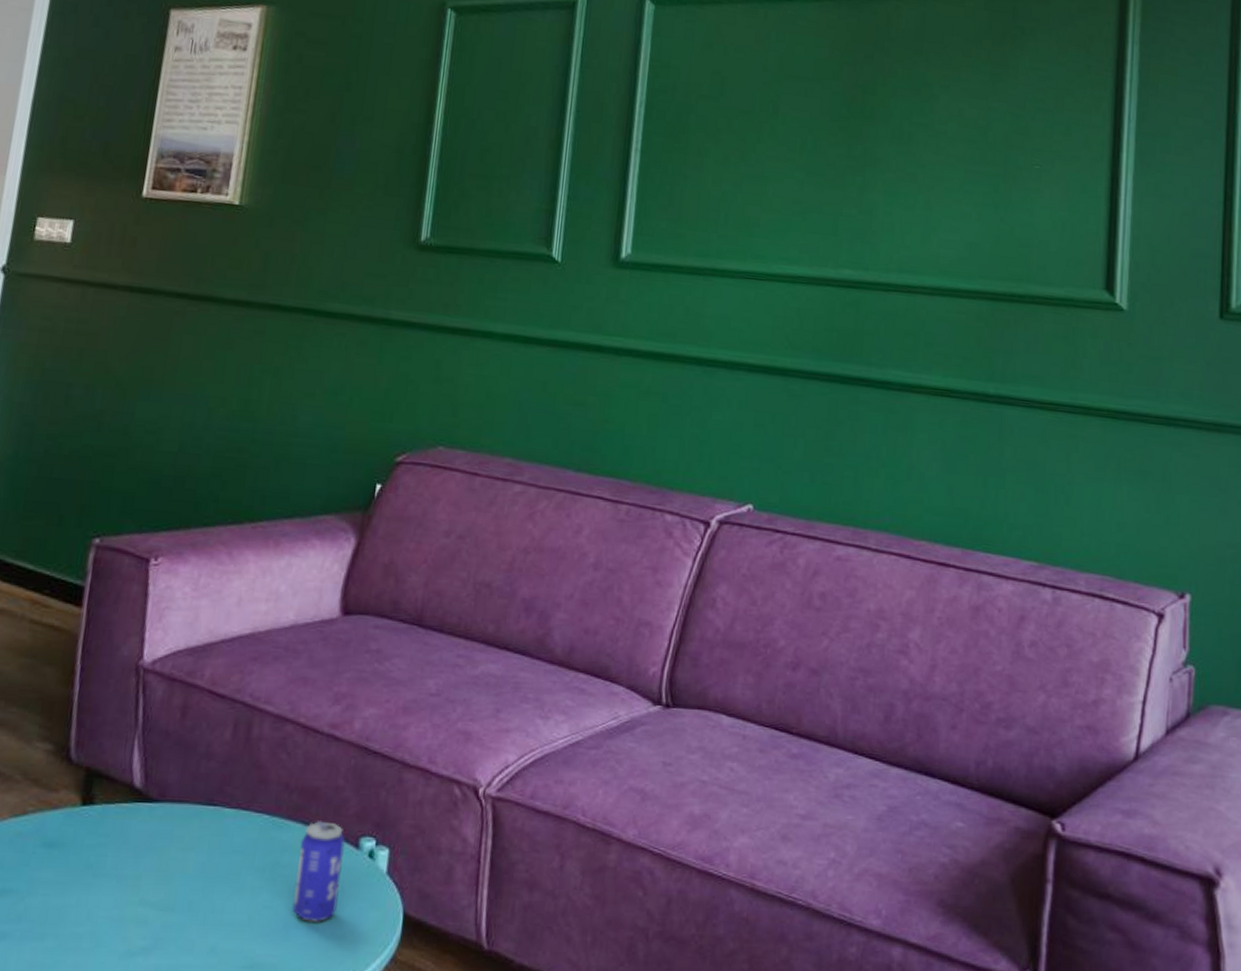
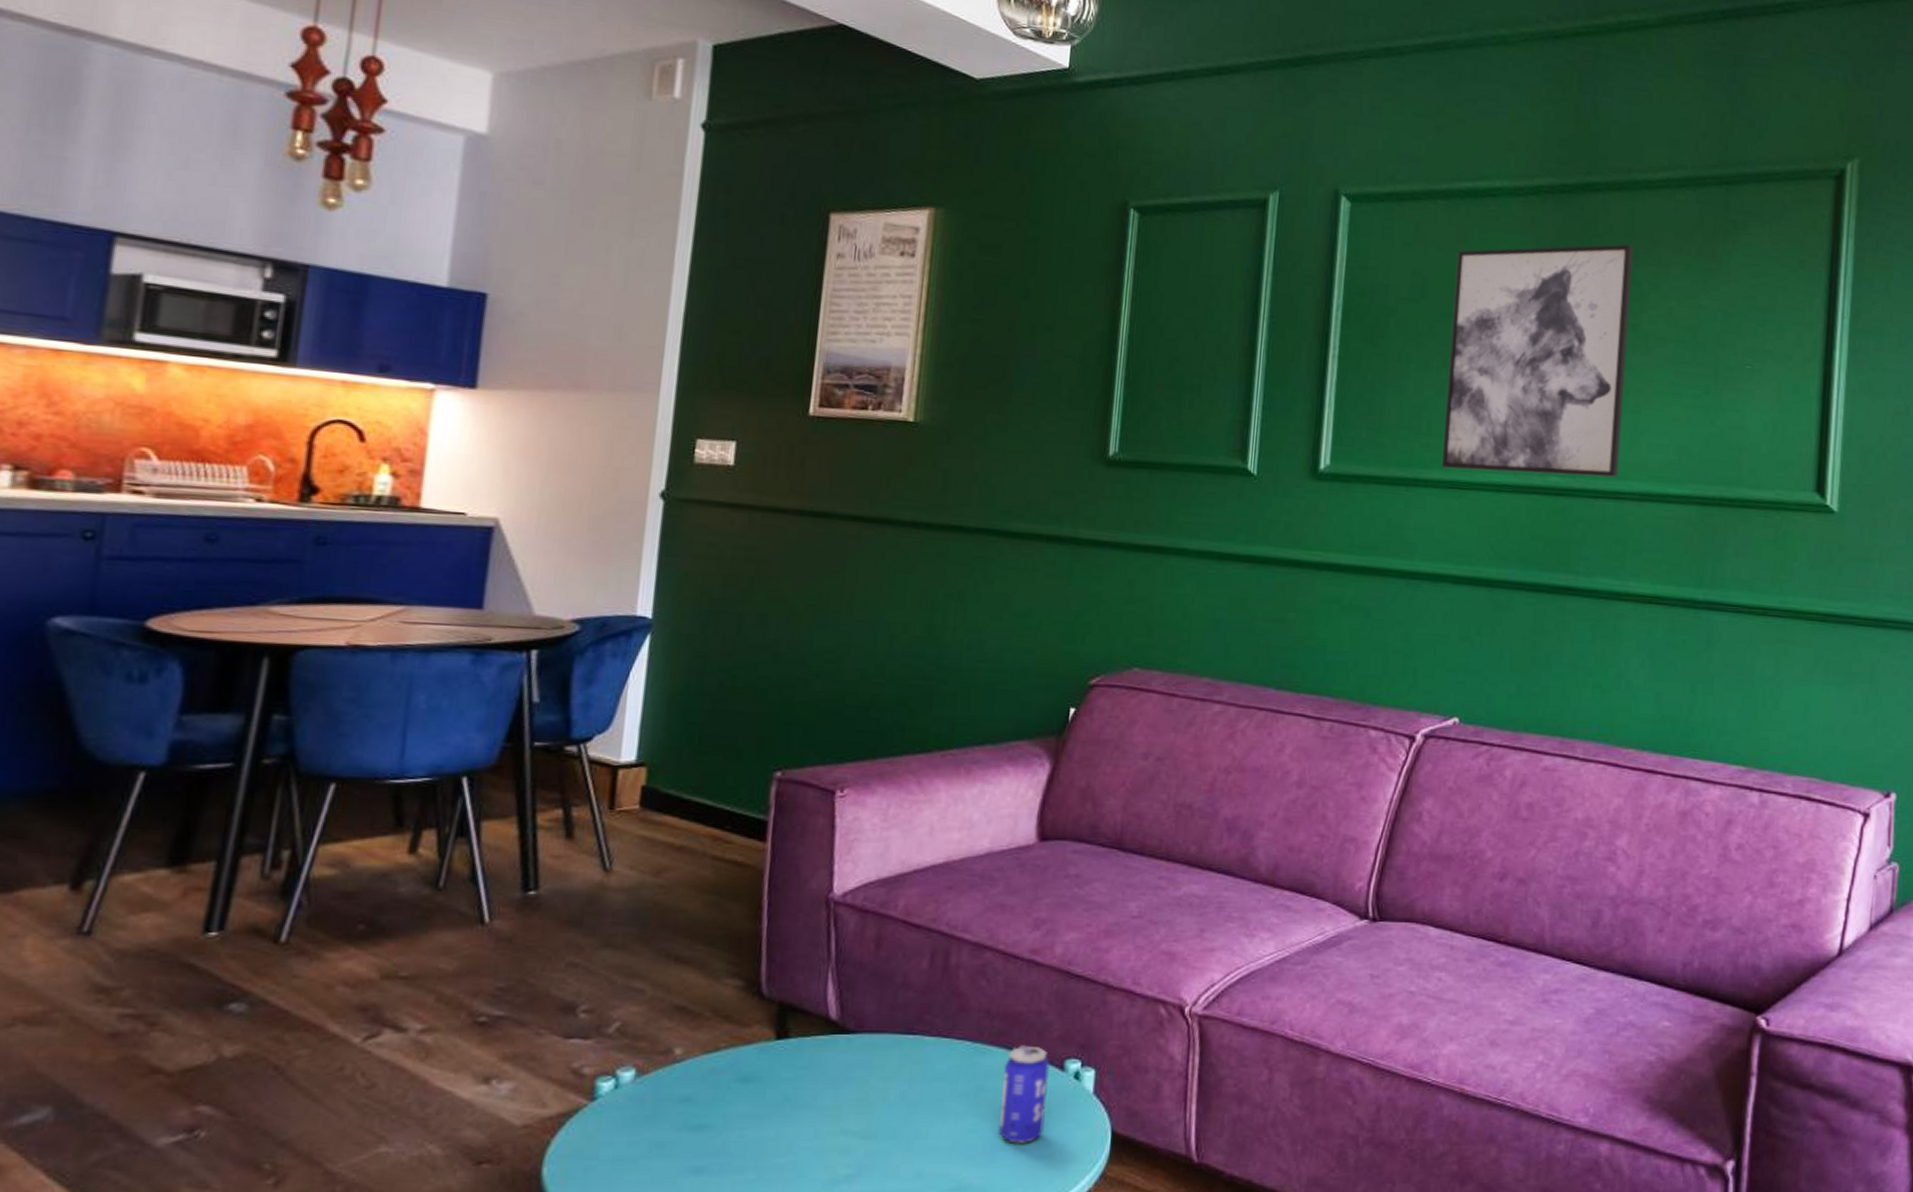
wall art: none [738,47,925,271] -> present [1441,244,1634,477]

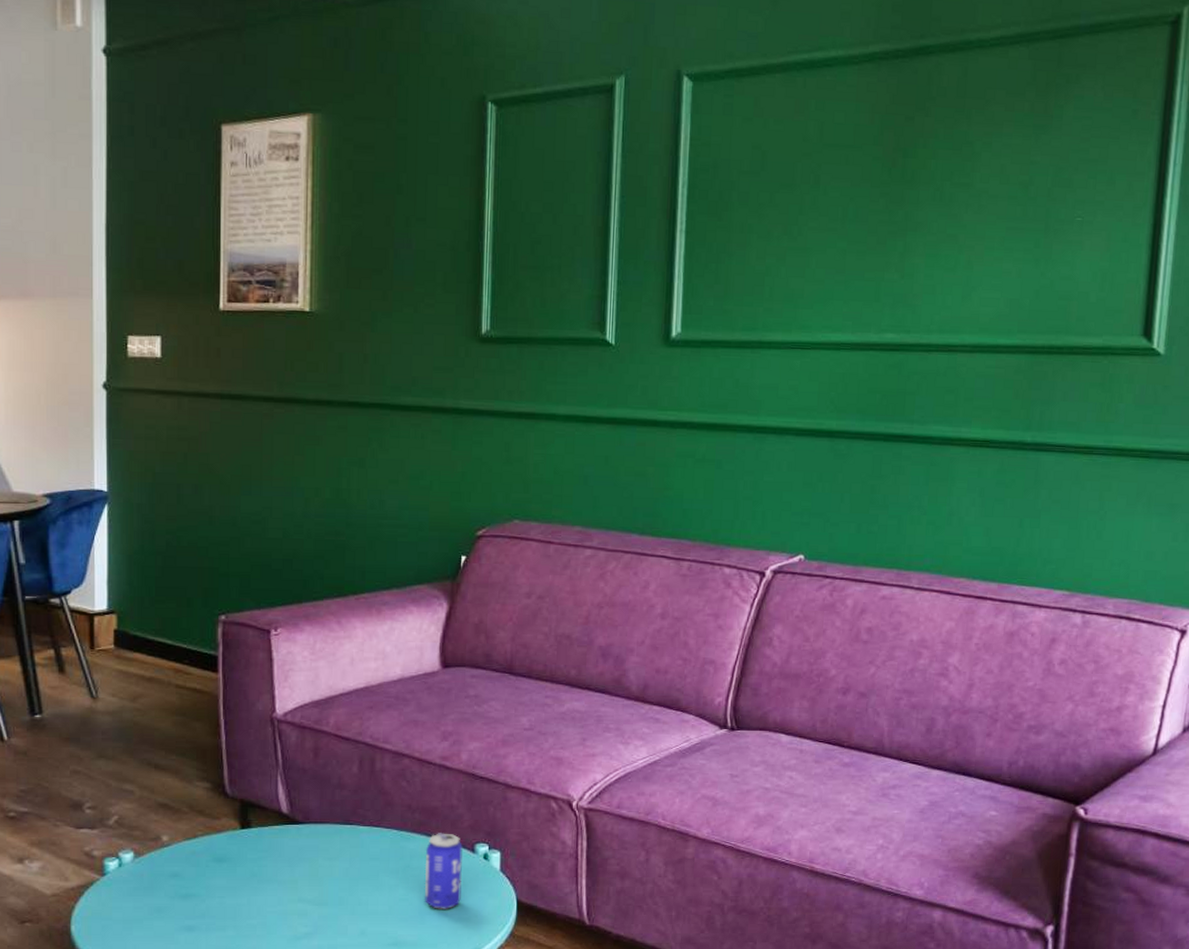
wall art: present [1441,244,1634,477] -> none [783,105,966,332]

